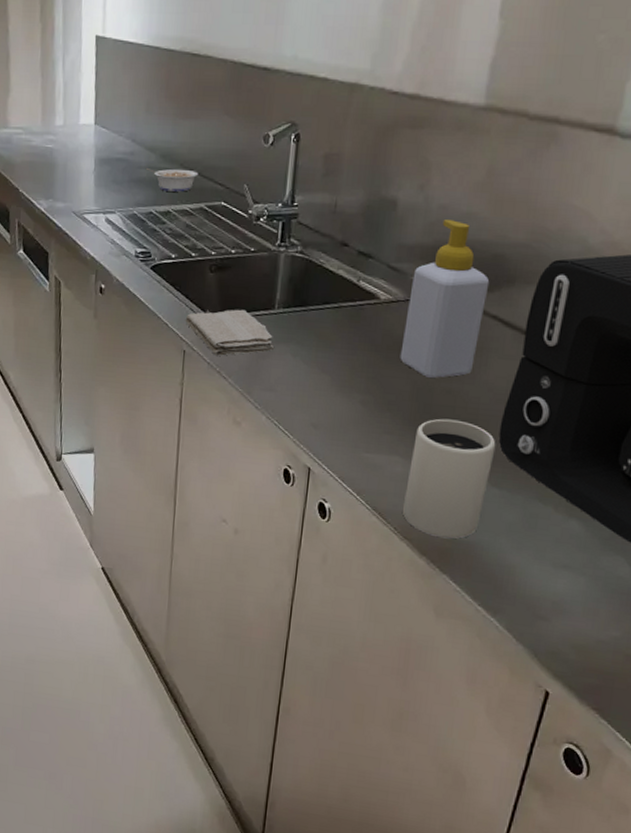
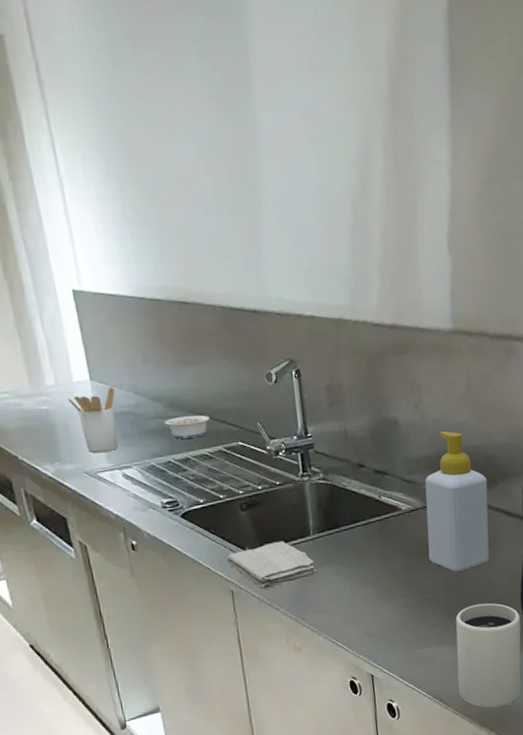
utensil holder: none [71,133,115,195] -> present [68,387,118,453]

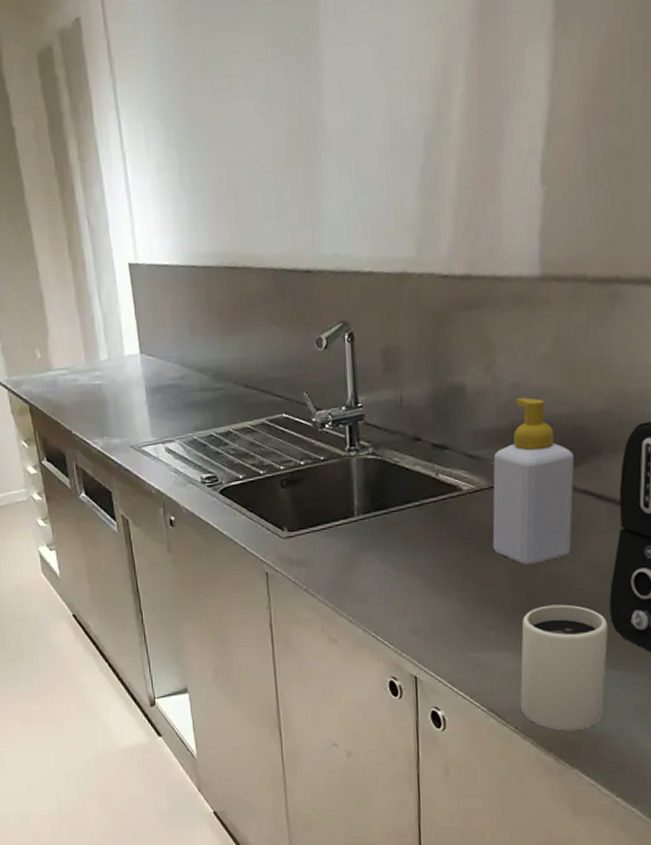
utensil holder: present [68,387,118,453] -> none [119,360,163,427]
legume: present [154,415,210,439] -> none [199,385,255,411]
washcloth: present [226,541,318,589] -> none [263,521,361,573]

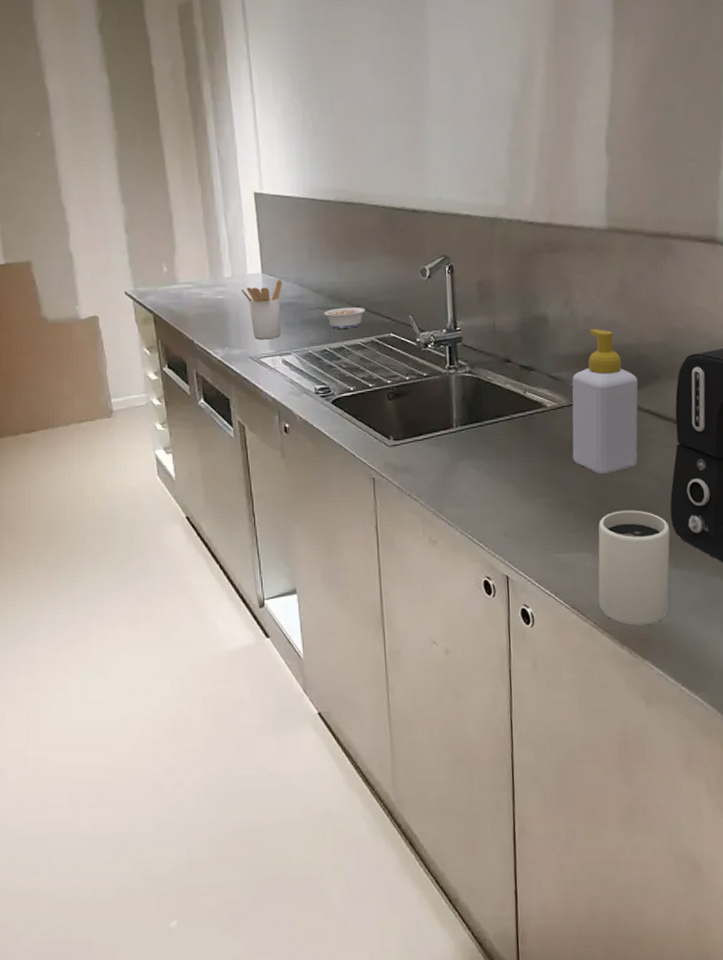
utensil holder: none [119,360,163,427] -> present [241,280,283,340]
legume: none [199,385,255,411] -> present [315,306,366,329]

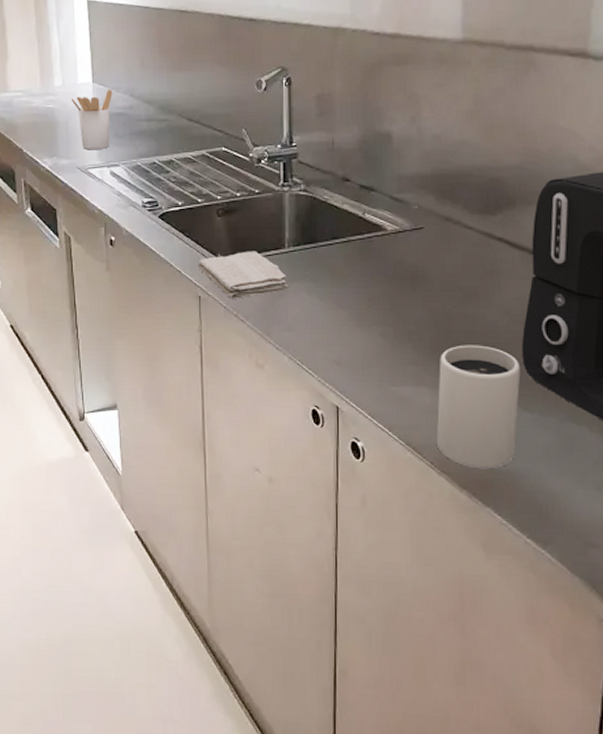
legume: present [315,306,366,329] -> none [145,118,197,141]
washcloth: none [370,431,459,479] -> present [197,251,289,299]
soap bottle: present [572,329,639,474] -> none [413,149,491,304]

